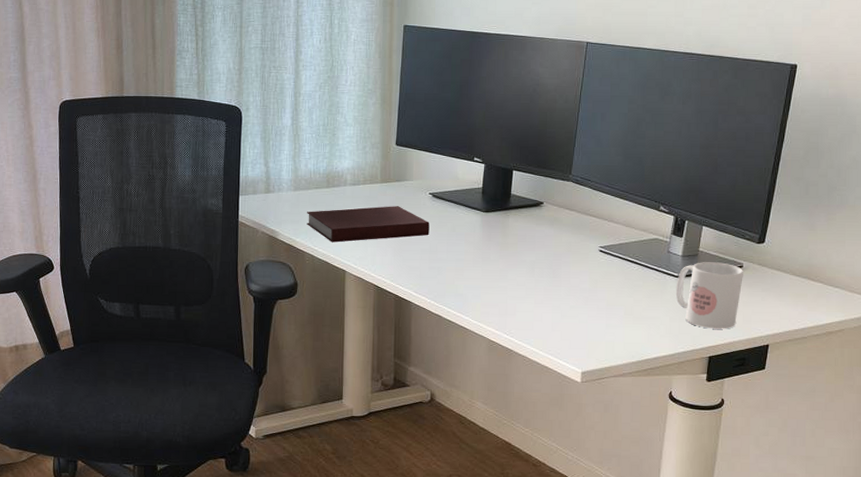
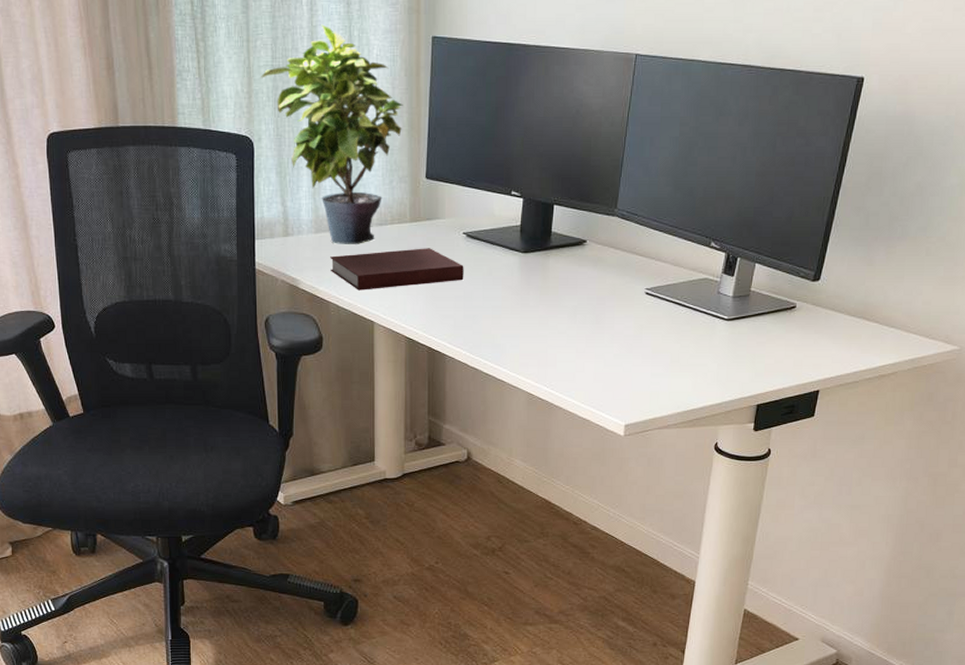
potted plant: none [251,14,377,201] -> present [261,24,403,244]
mug: present [675,262,743,329] -> none [724,303,796,375]

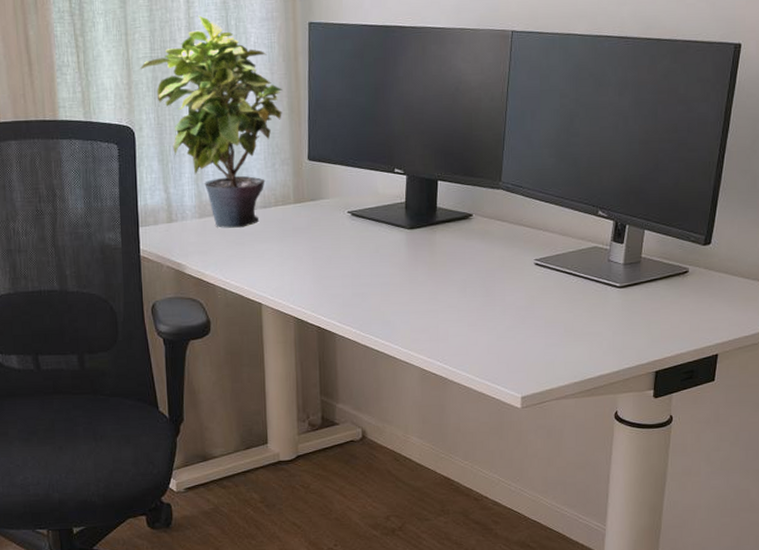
notebook: present [330,248,464,291] -> none [215,228,351,273]

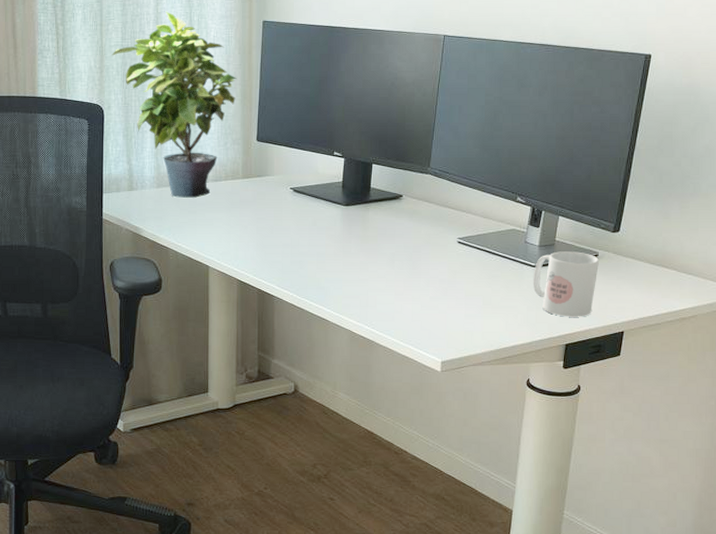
mug: none [618,268,689,341] -> present [532,251,599,317]

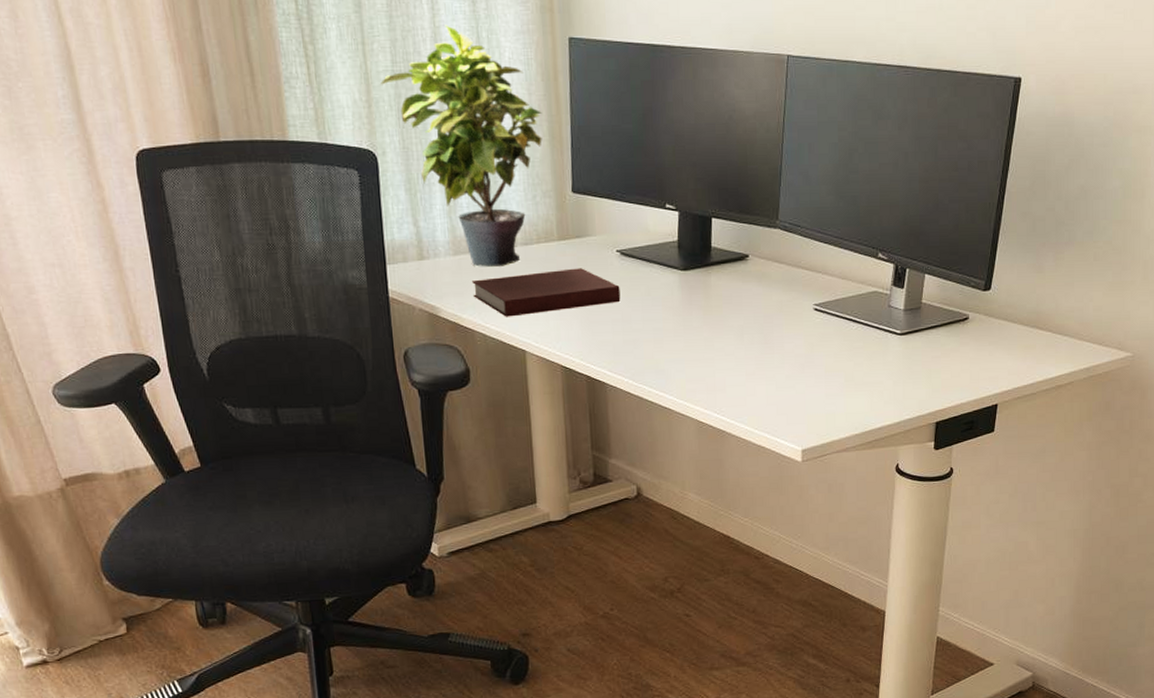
notebook: none [170,201,291,238] -> present [472,268,621,317]
mug: present [532,251,599,317] -> none [898,315,969,391]

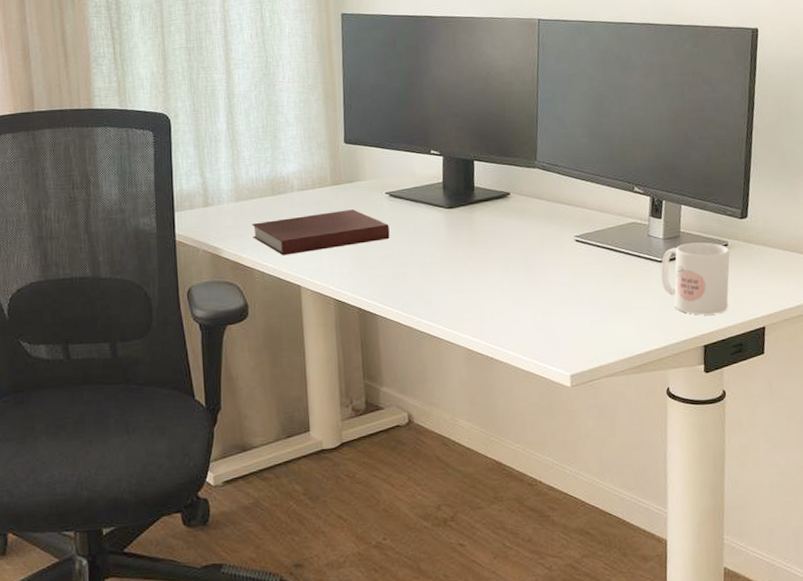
potted plant: present [380,25,542,267] -> none [176,8,318,211]
mug: none [898,315,969,391] -> present [660,242,730,315]

